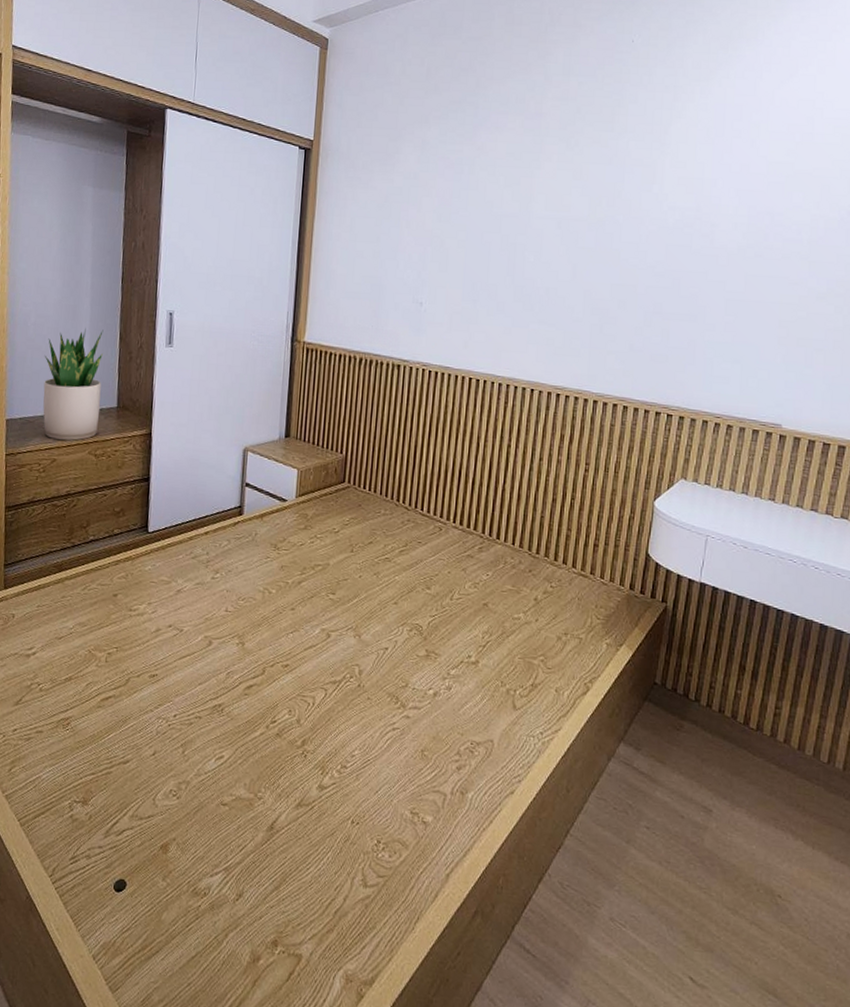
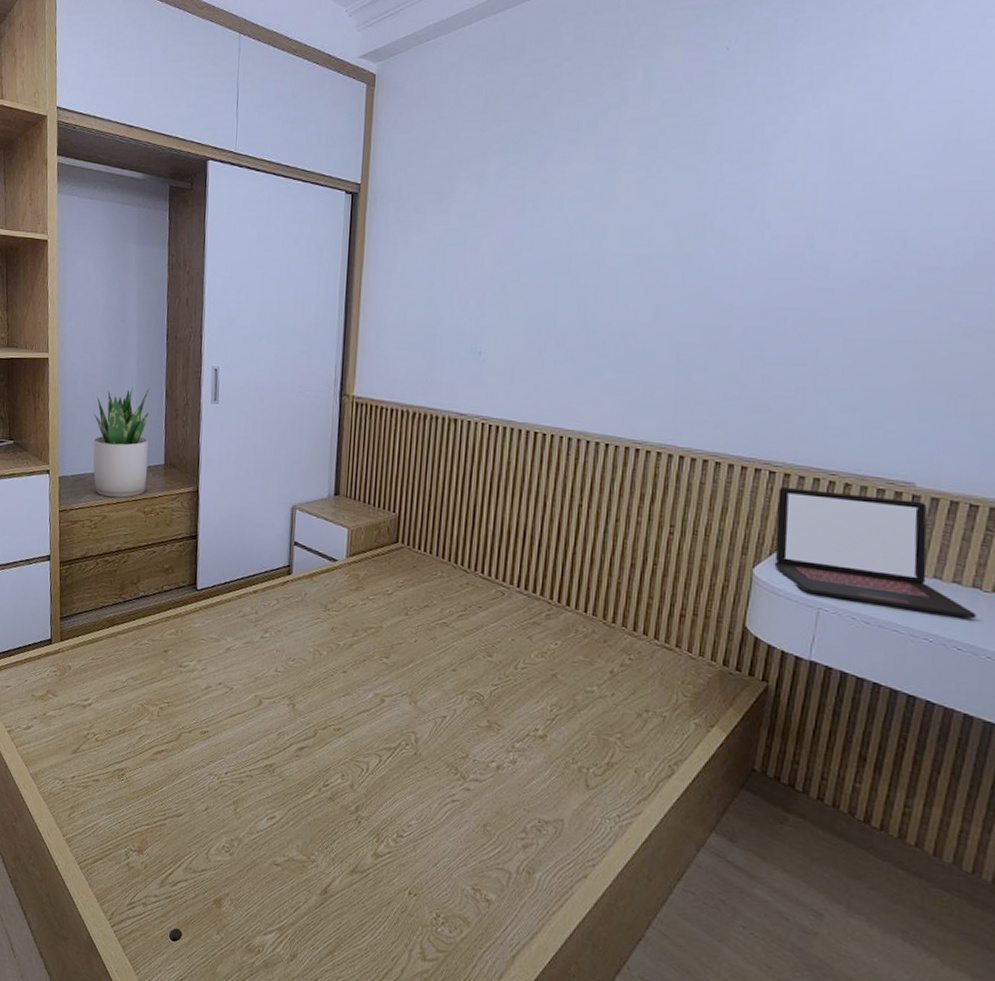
laptop: none [671,429,829,542] -> present [774,487,977,619]

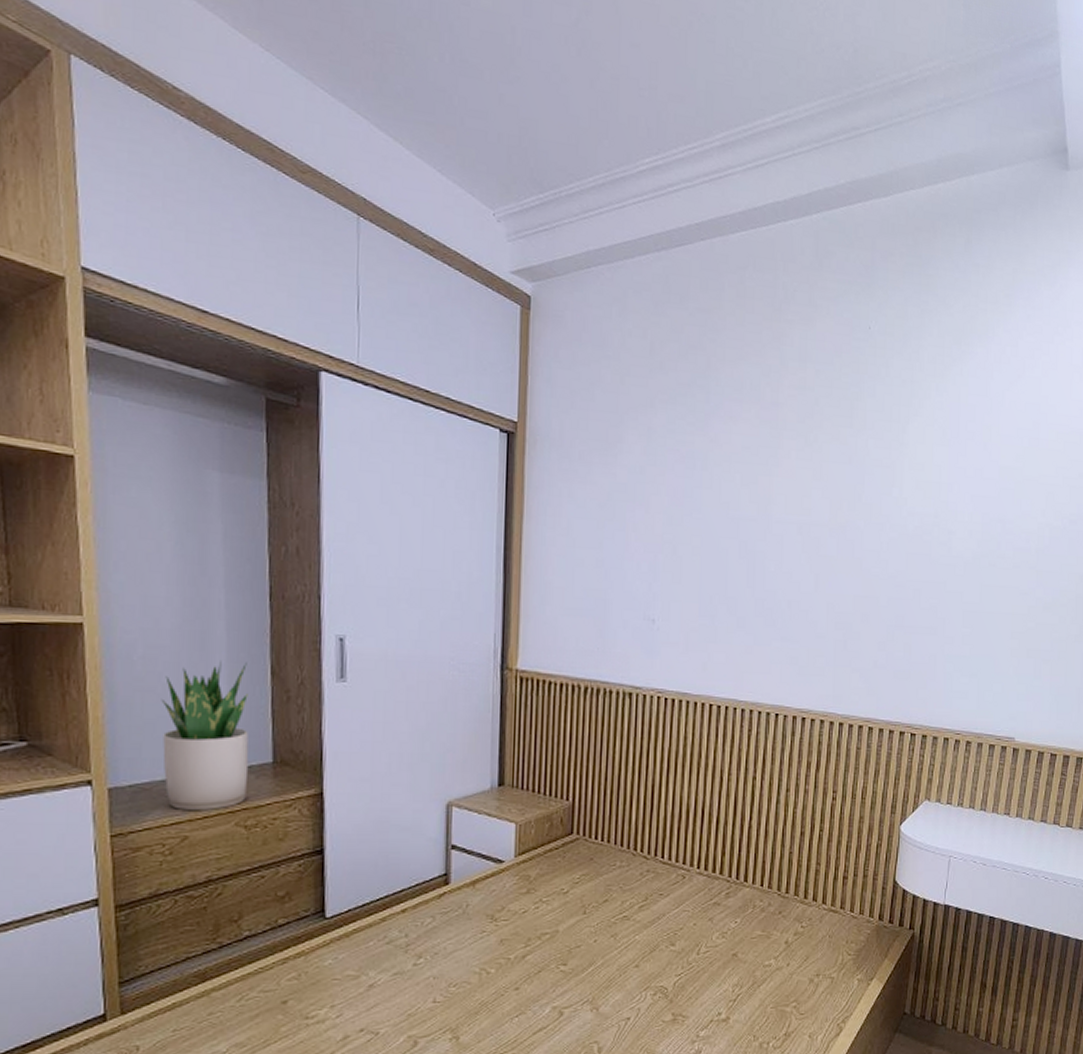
laptop: present [774,487,977,619] -> none [916,748,1057,851]

